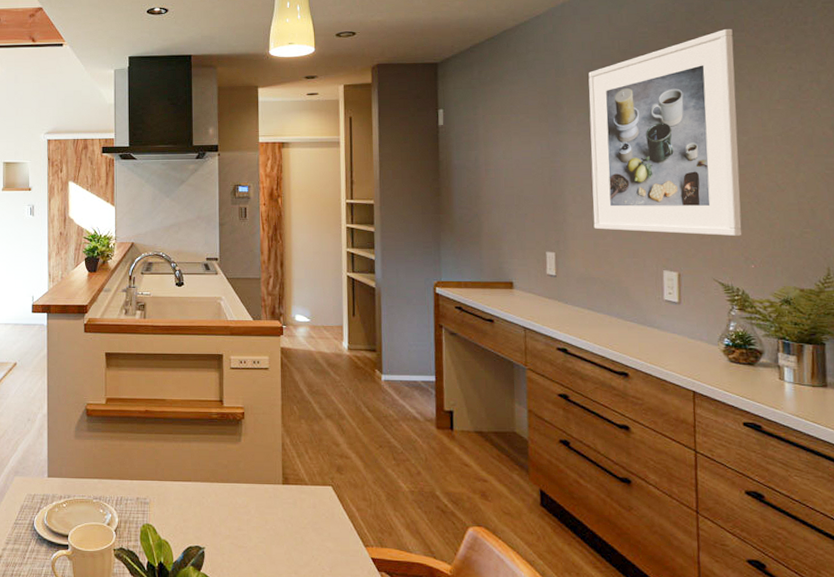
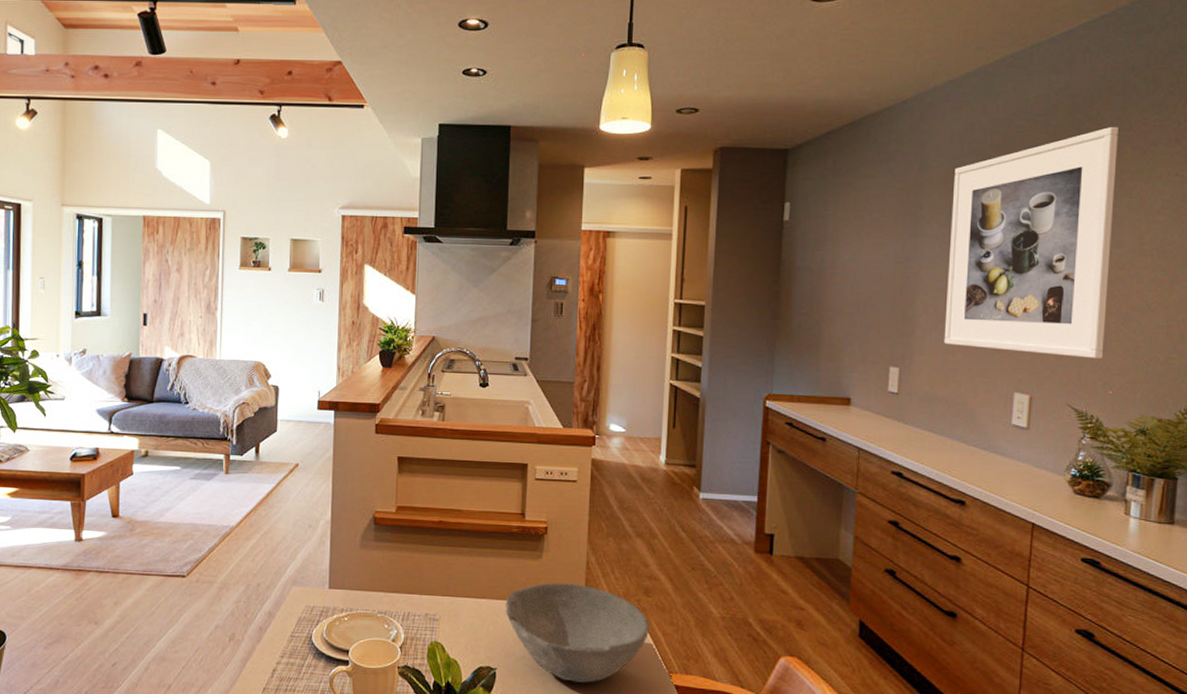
bowl: none [209,464,345,559] -> present [505,582,650,683]

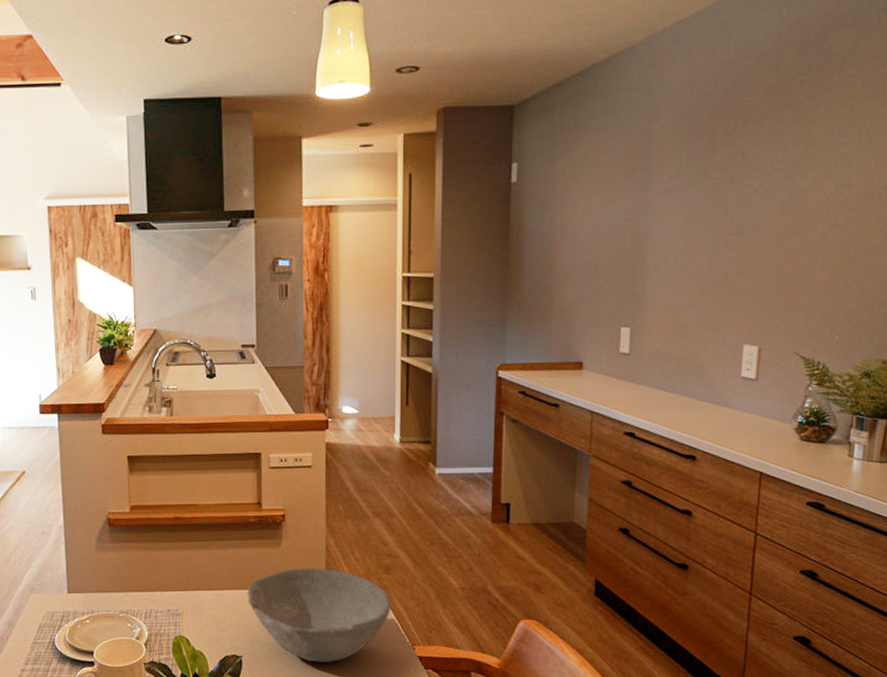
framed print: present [944,126,1118,358] -> none [674,61,849,305]

